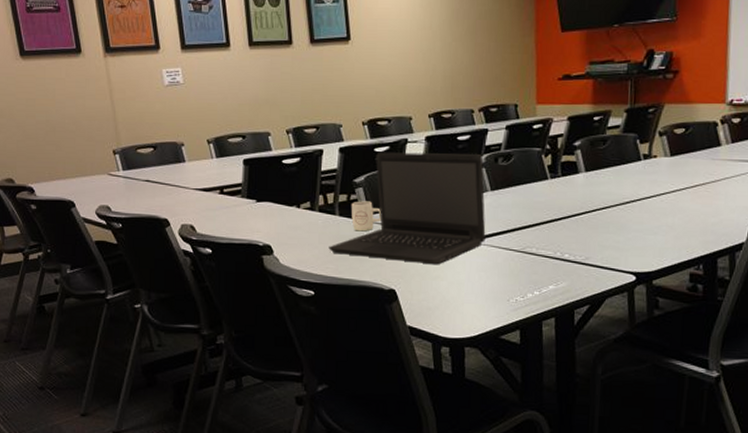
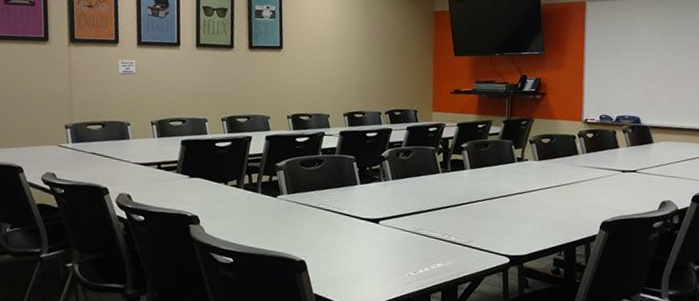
laptop: present [328,152,486,265] -> none [249,141,387,241]
mug: present [351,201,382,232] -> none [271,182,298,209]

